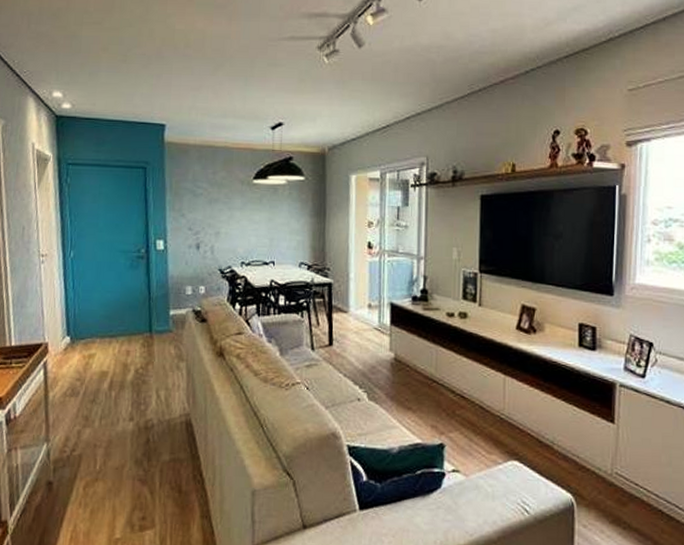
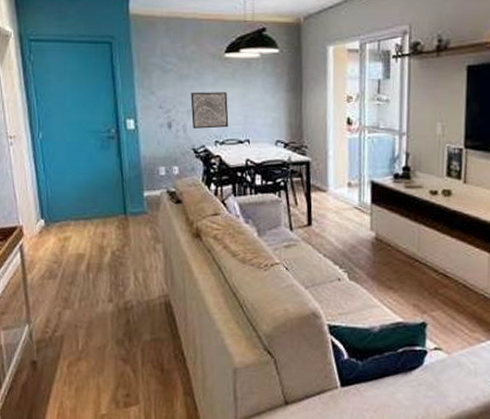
wall art: none [219,215,255,250] -> present [190,92,229,129]

